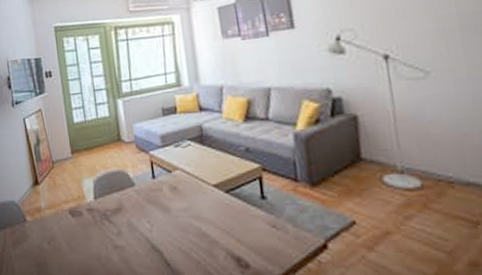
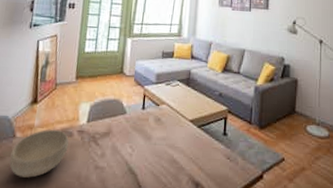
bowl: none [26,211,81,261] -> present [9,130,69,178]

